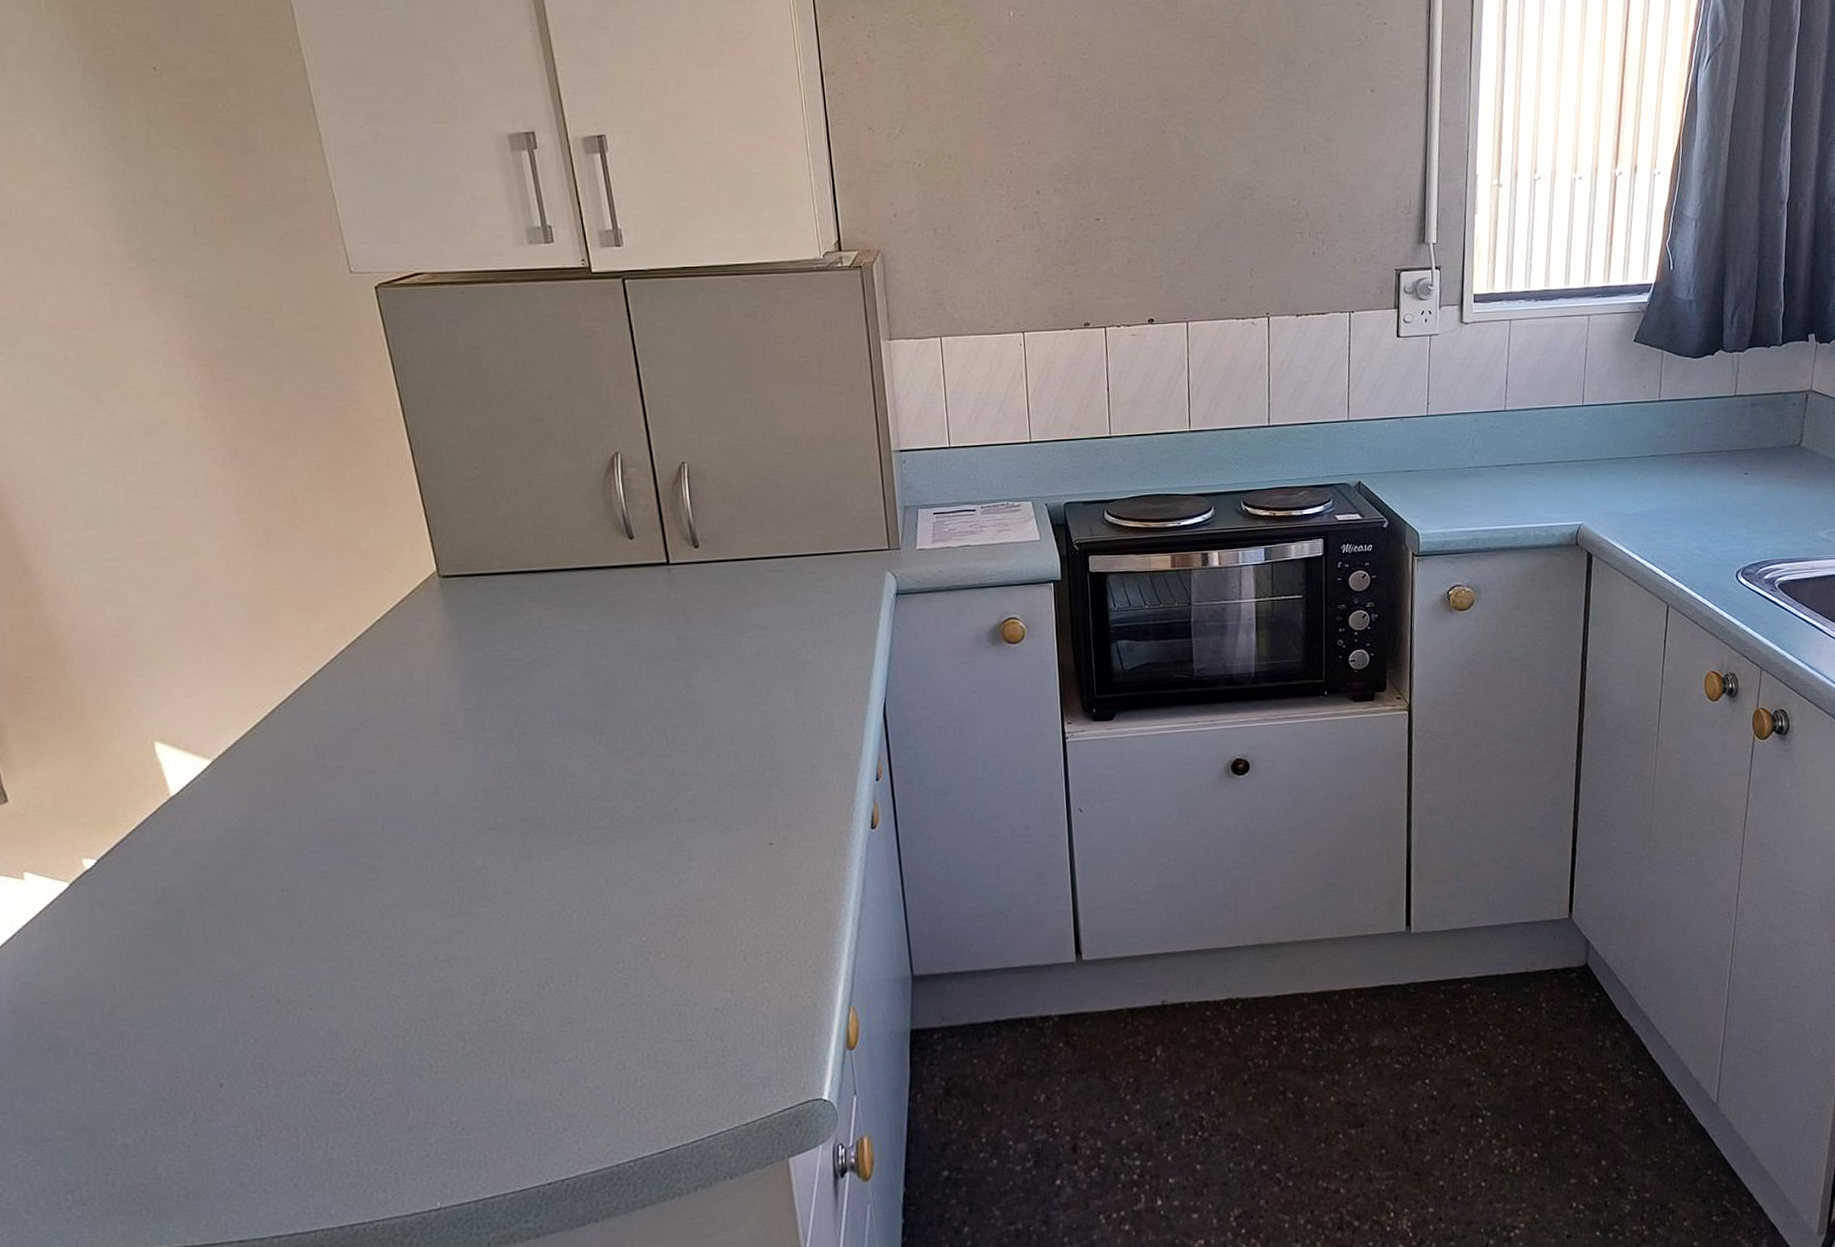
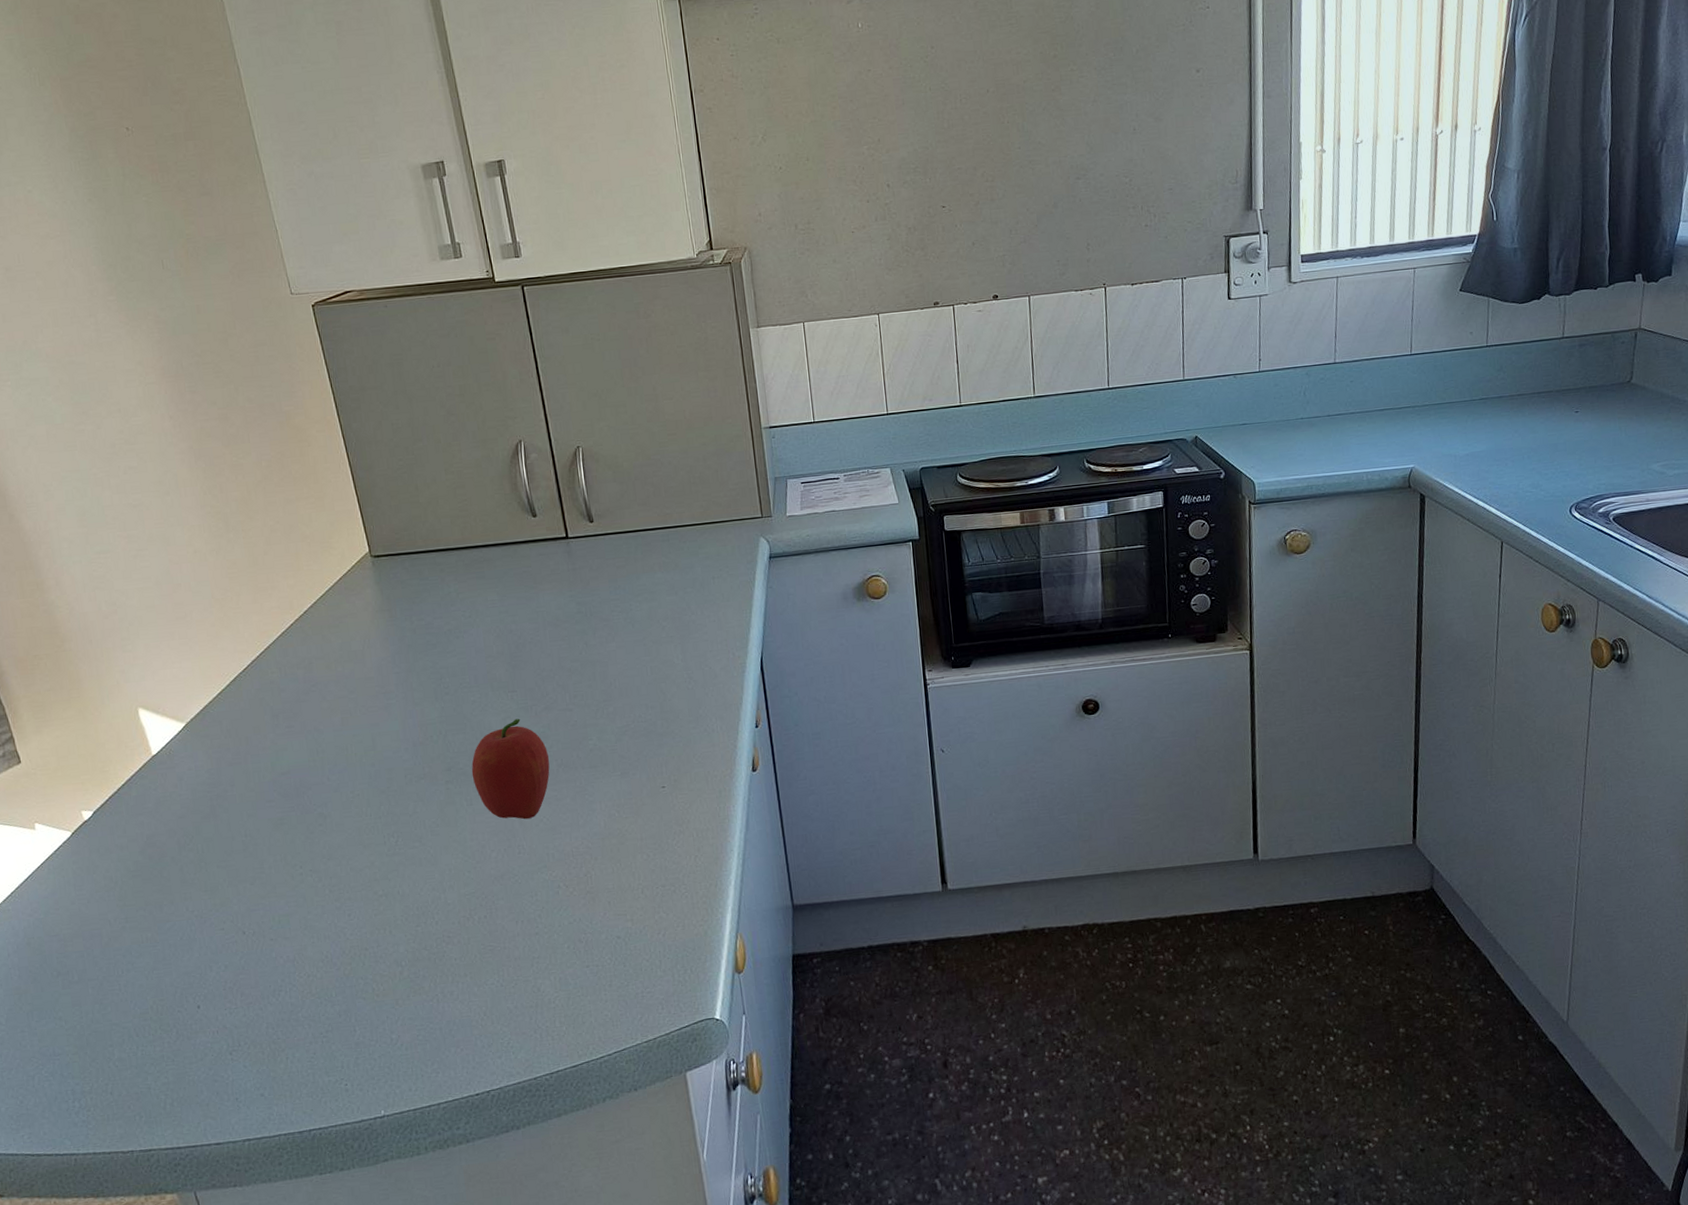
fruit: none [551,764,642,877] -> present [471,718,550,820]

